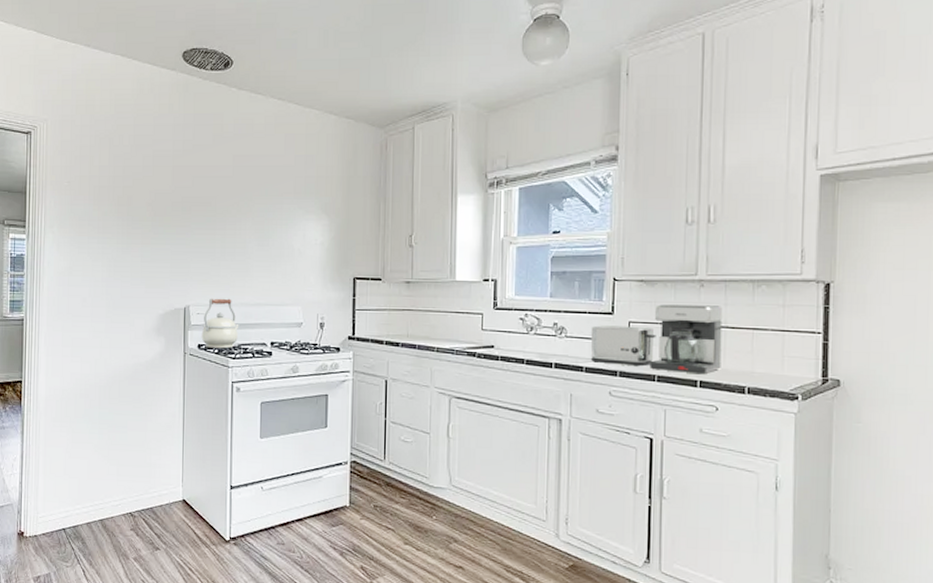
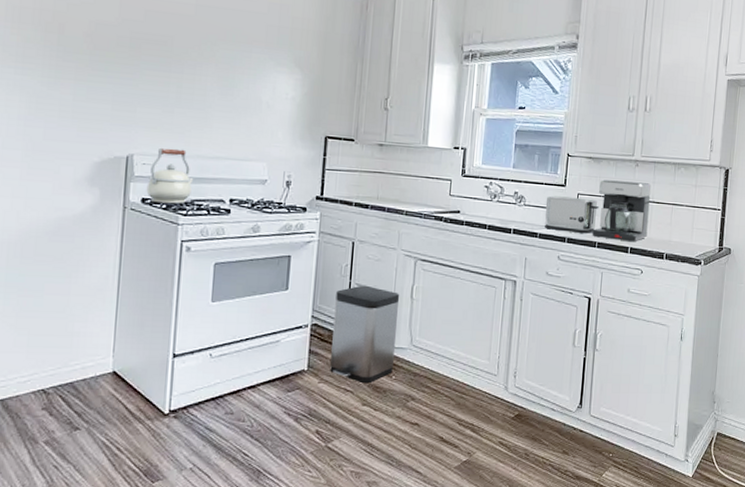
pedal bin: none [371,423,436,522] -> present [330,285,400,382]

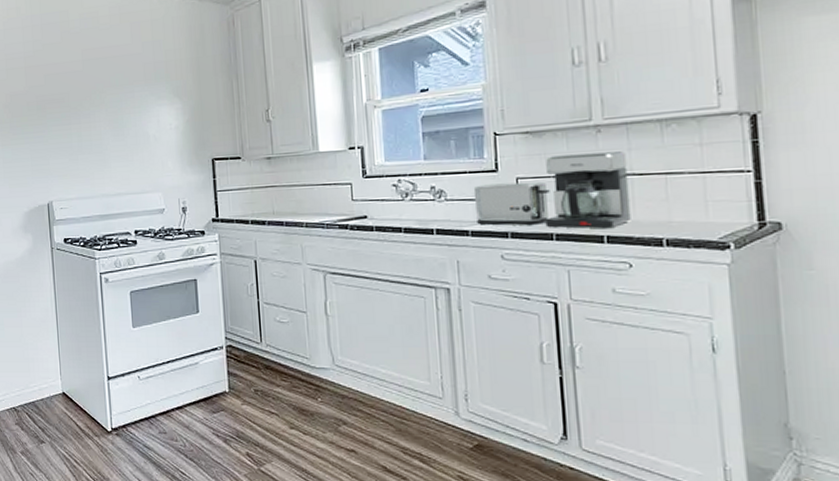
kettle: present [146,147,194,205] -> none [66,190,102,242]
pedal bin: present [330,285,400,382] -> none [246,303,317,405]

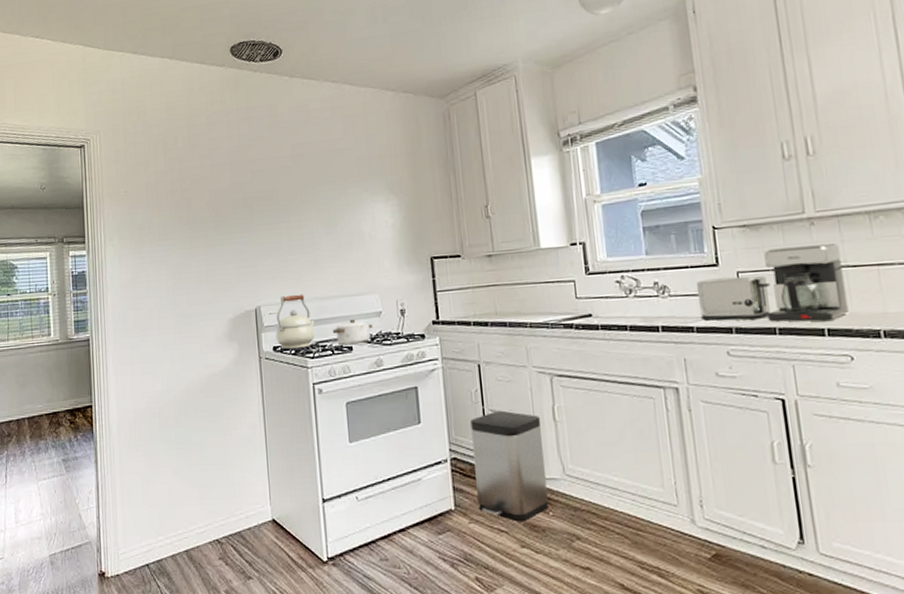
kettle: none [66,190,102,242] -> present [275,294,315,350]
cooking pot: none [118,215,156,239] -> present [332,319,373,345]
pedal bin: none [246,303,317,405] -> present [470,410,548,521]

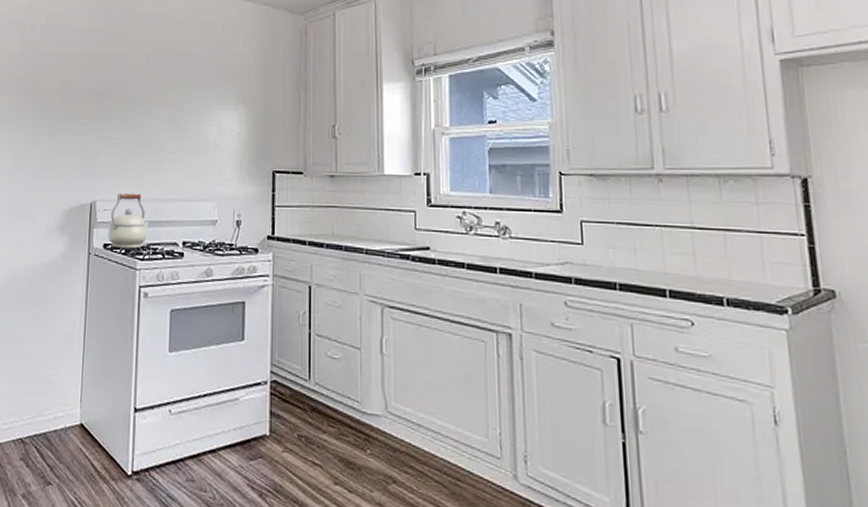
cooking pot: present [332,319,373,345] -> none [165,225,207,251]
pedal bin: present [470,410,548,521] -> none [294,336,368,456]
toaster: present [695,275,770,321] -> none [538,225,613,273]
coffee maker: present [764,243,849,322] -> none [608,201,692,283]

